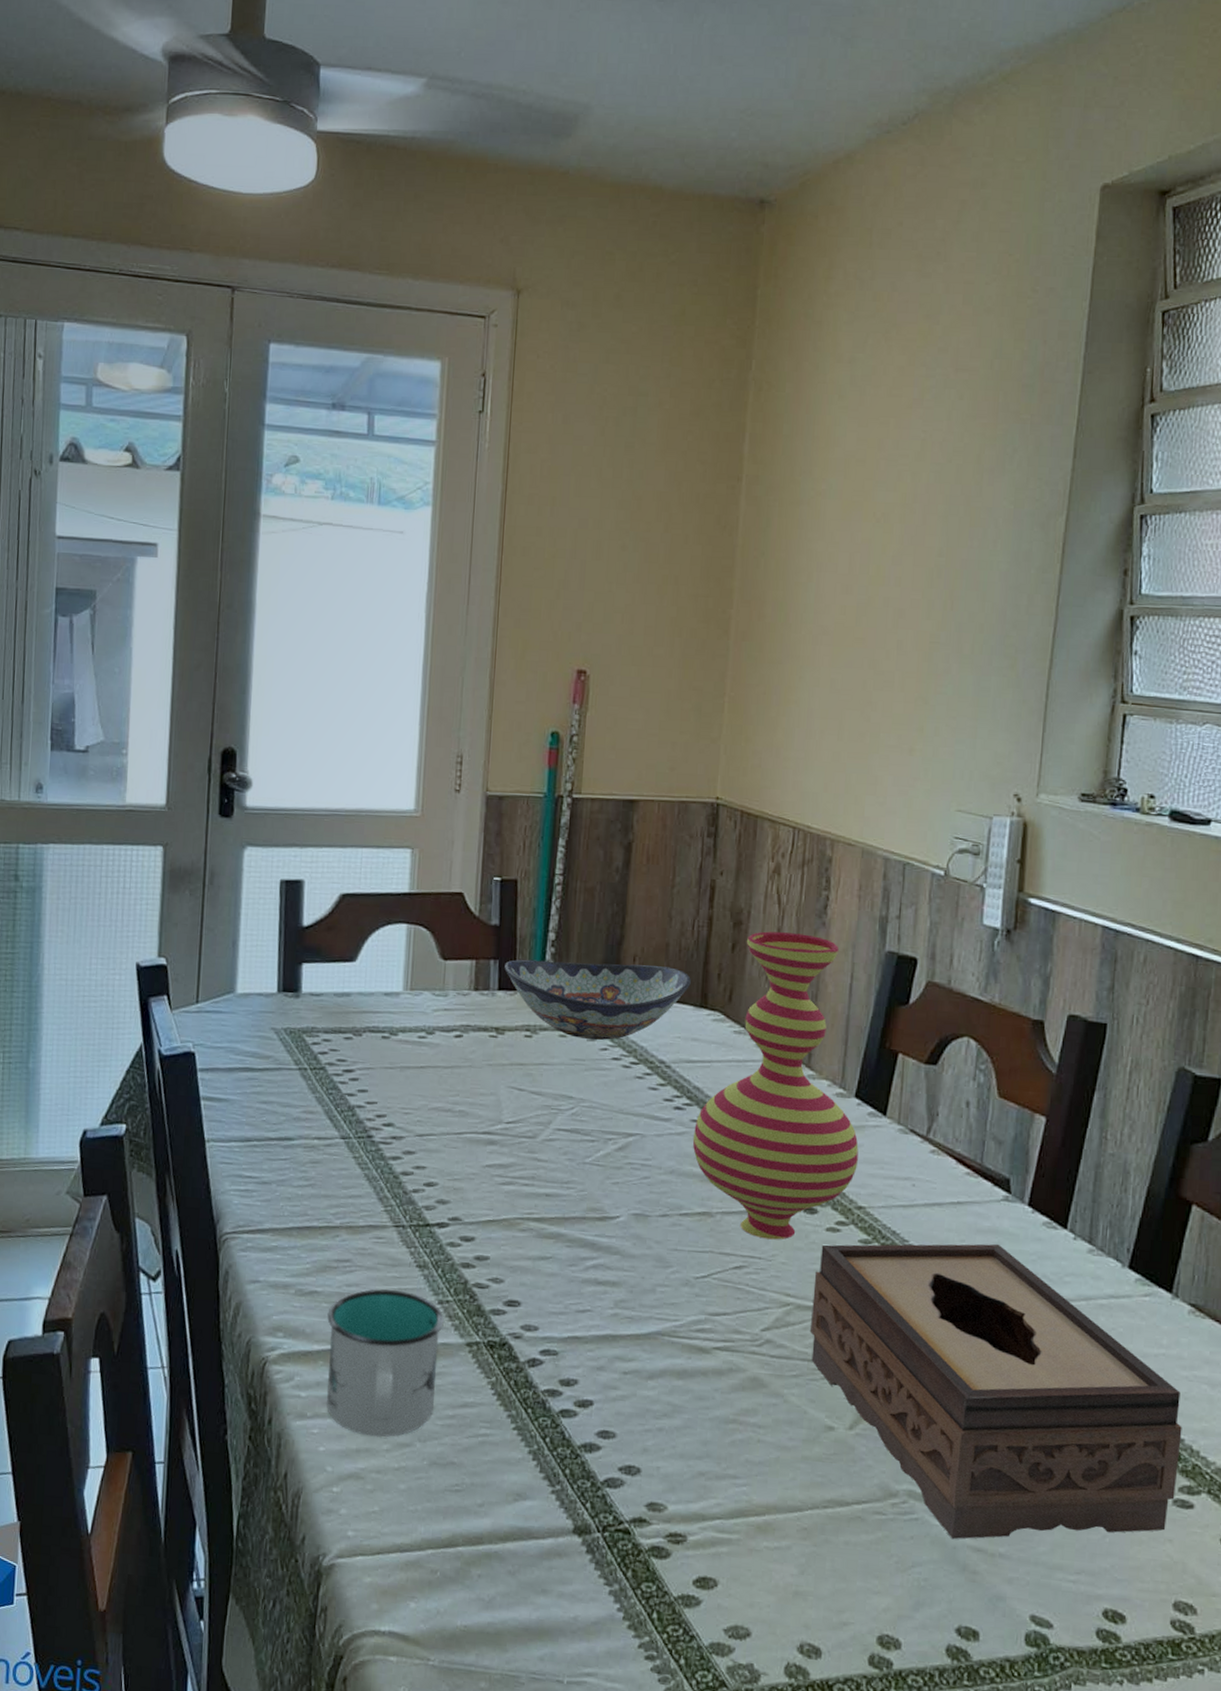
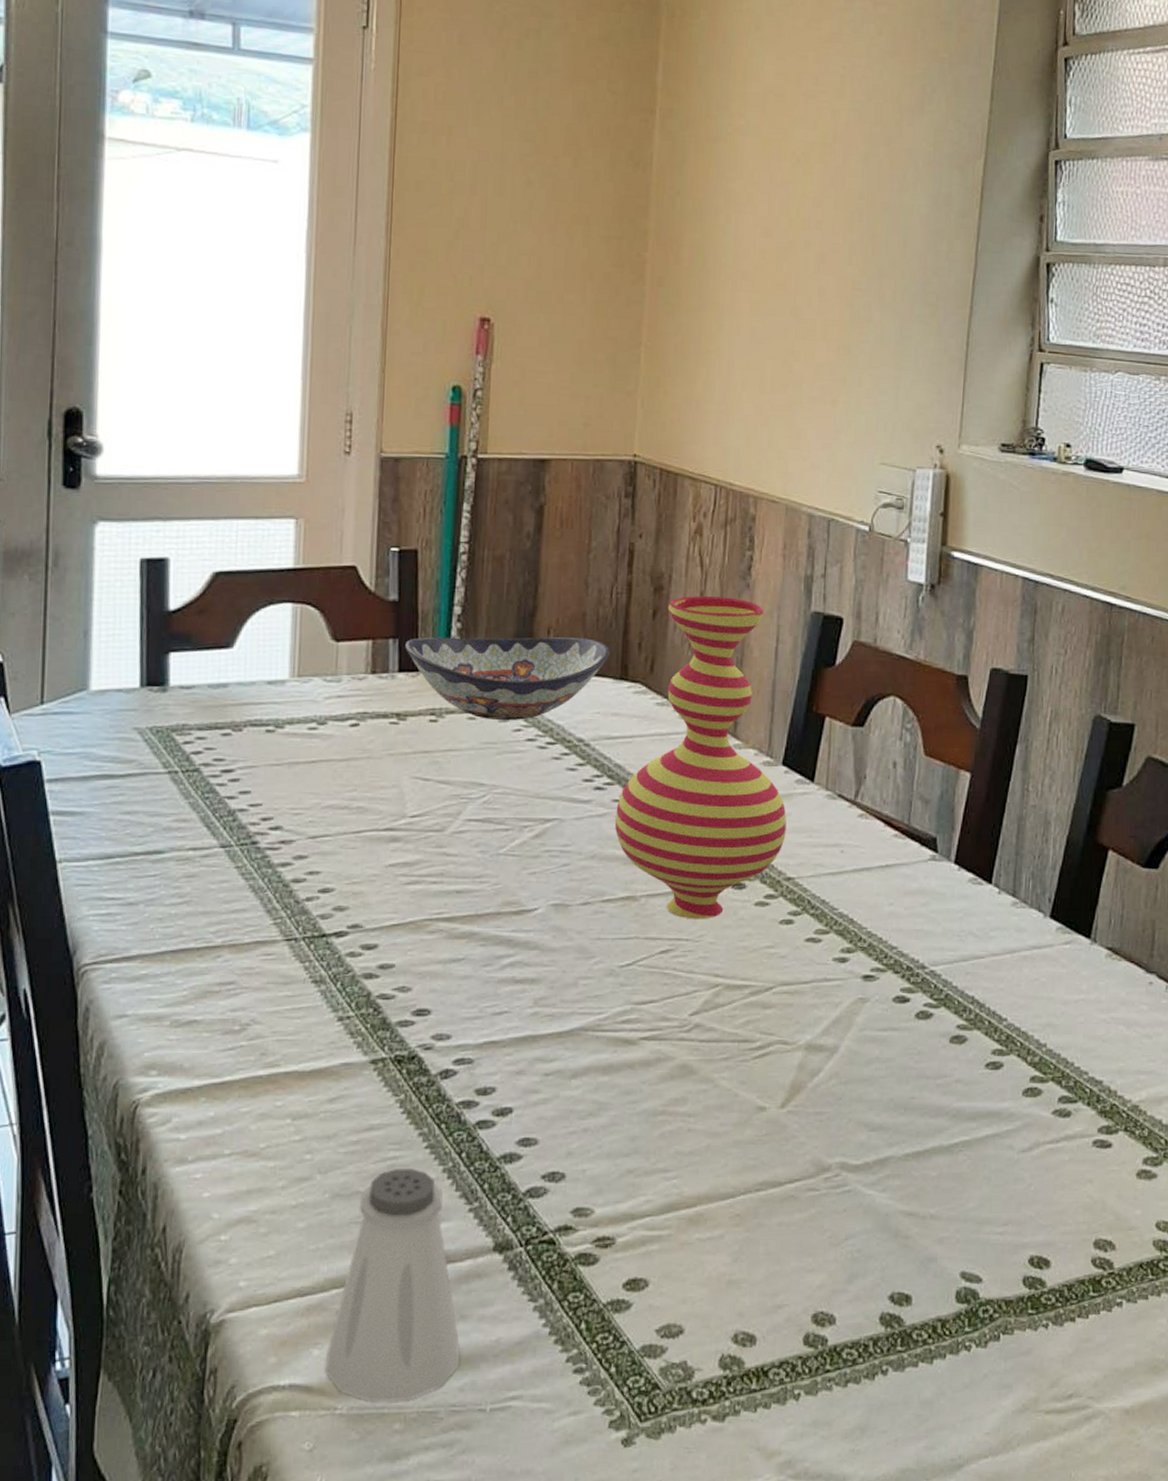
mug: present [327,1289,444,1437] -> none [209,1011,345,1174]
saltshaker: none [420,1445,541,1662] -> present [324,1169,460,1402]
tissue box: present [811,1243,1182,1539] -> none [740,904,1101,1206]

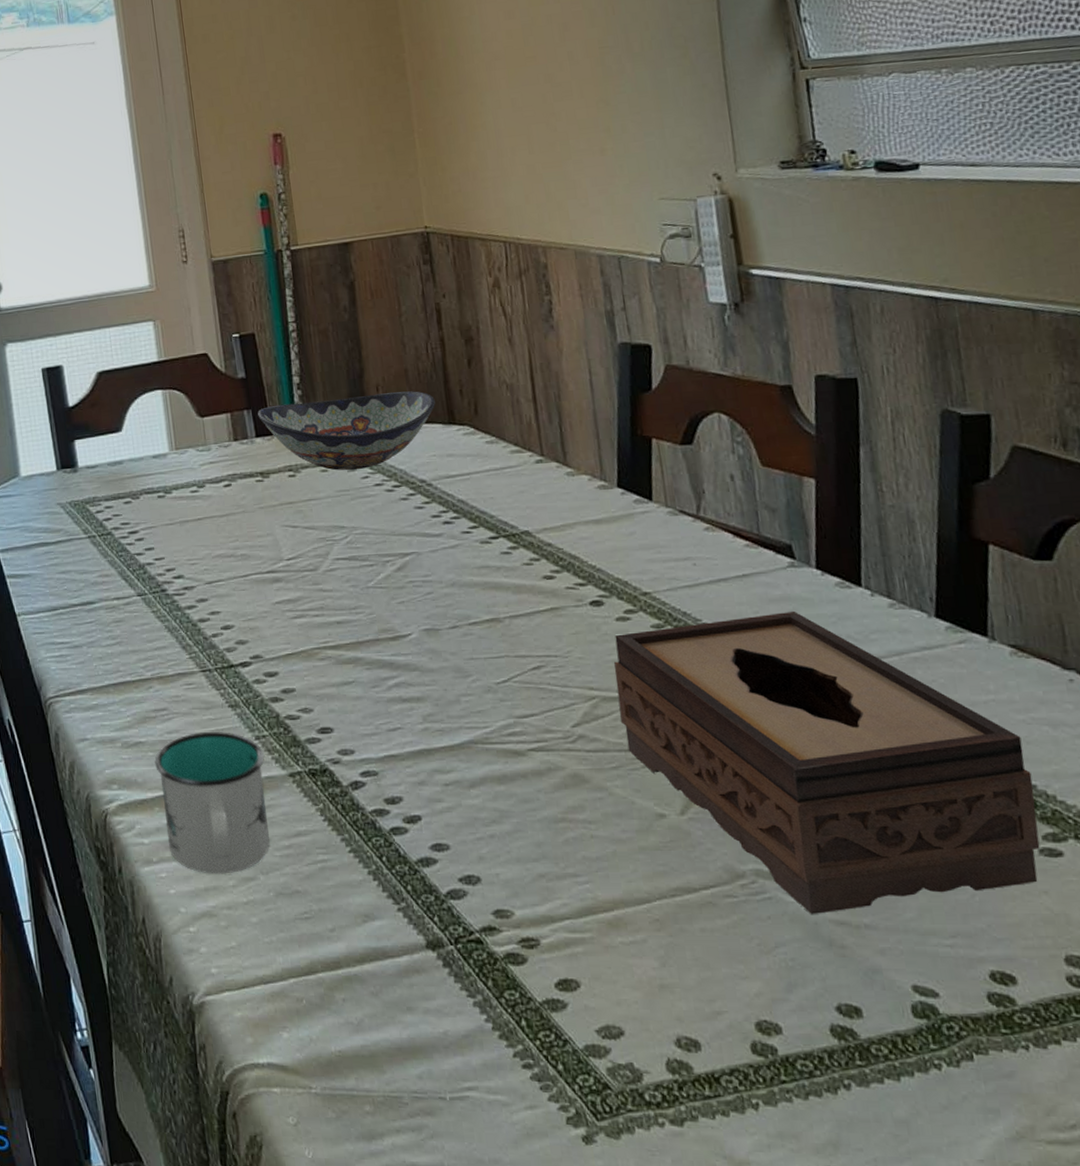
mug: none [209,1011,345,1174] -> present [155,732,270,874]
saltshaker: present [324,1169,460,1402] -> none [294,871,414,1084]
vase: present [614,596,787,919] -> none [466,339,635,637]
tissue box: none [740,904,1101,1206] -> present [614,610,1040,914]

